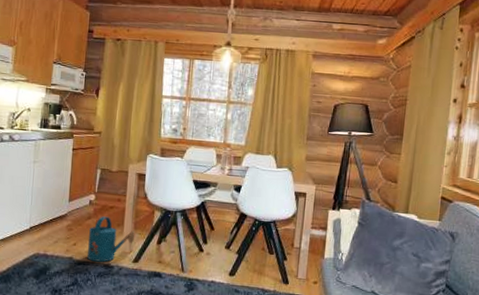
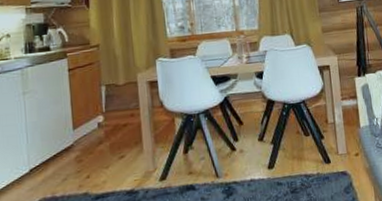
watering can: present [87,216,135,262] -> none [103,136,158,192]

